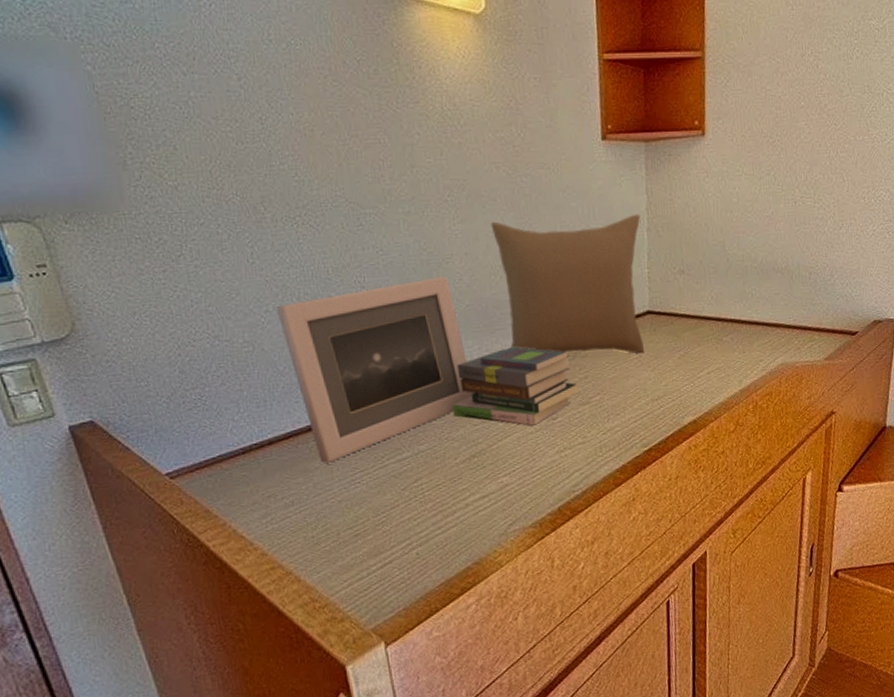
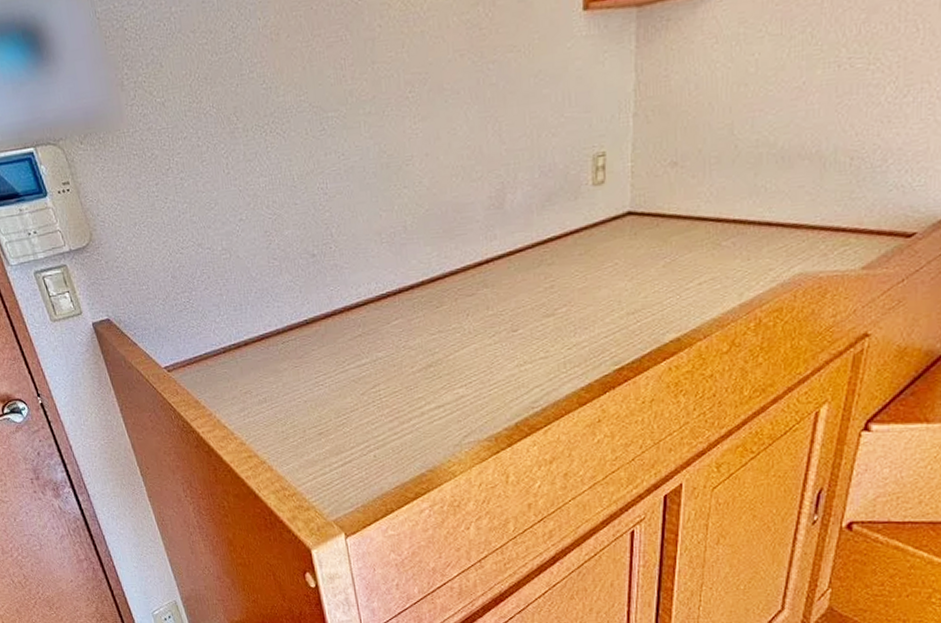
picture frame: present [276,275,474,463] -> none [248,178,431,365]
books: present [452,346,579,426] -> none [410,253,543,338]
pillow: present [490,213,645,354] -> none [453,96,625,262]

